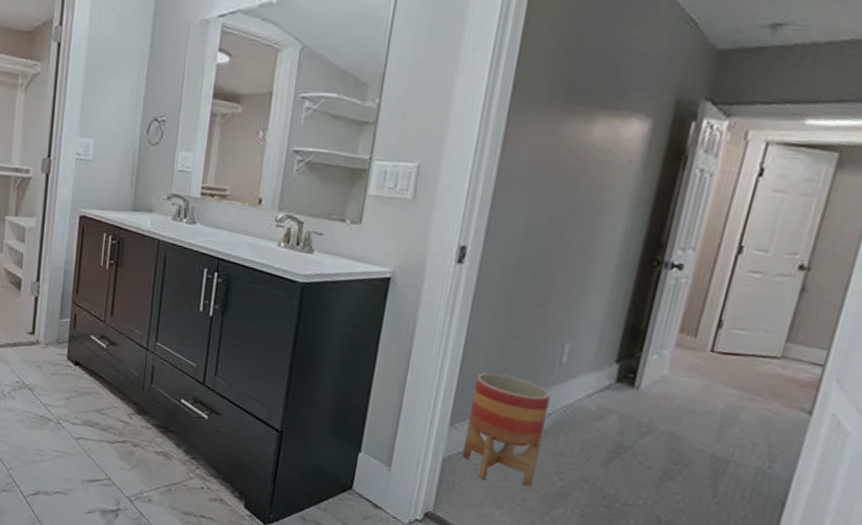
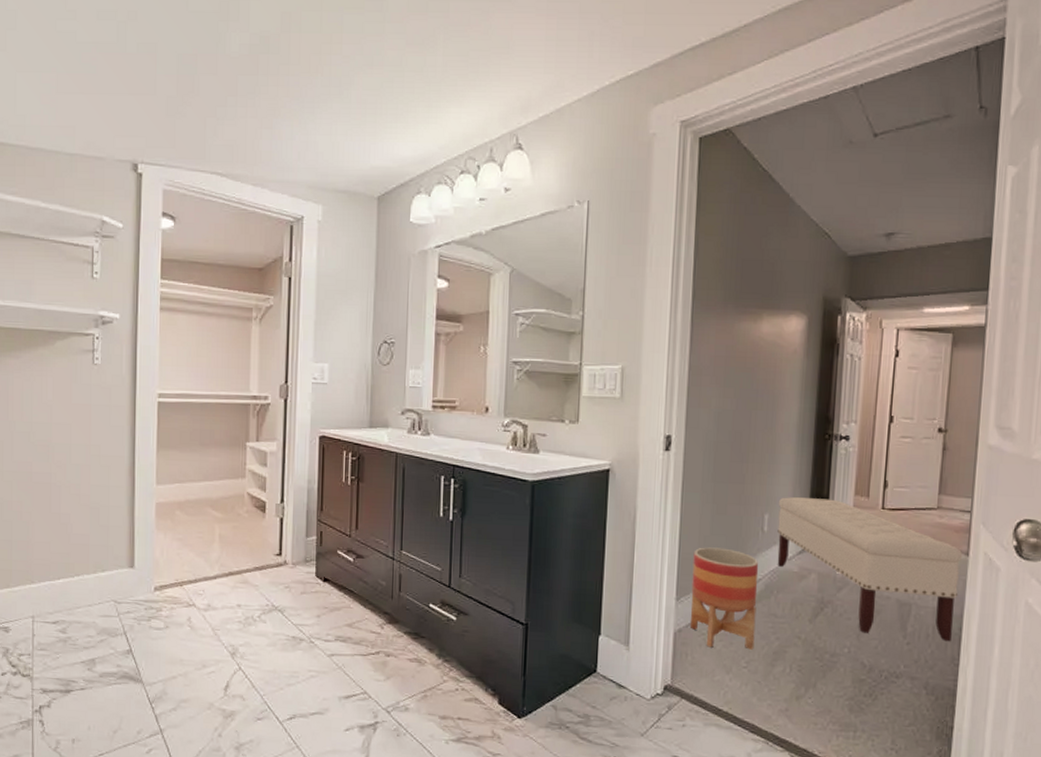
bench: none [572,327,805,508] -> present [777,497,963,642]

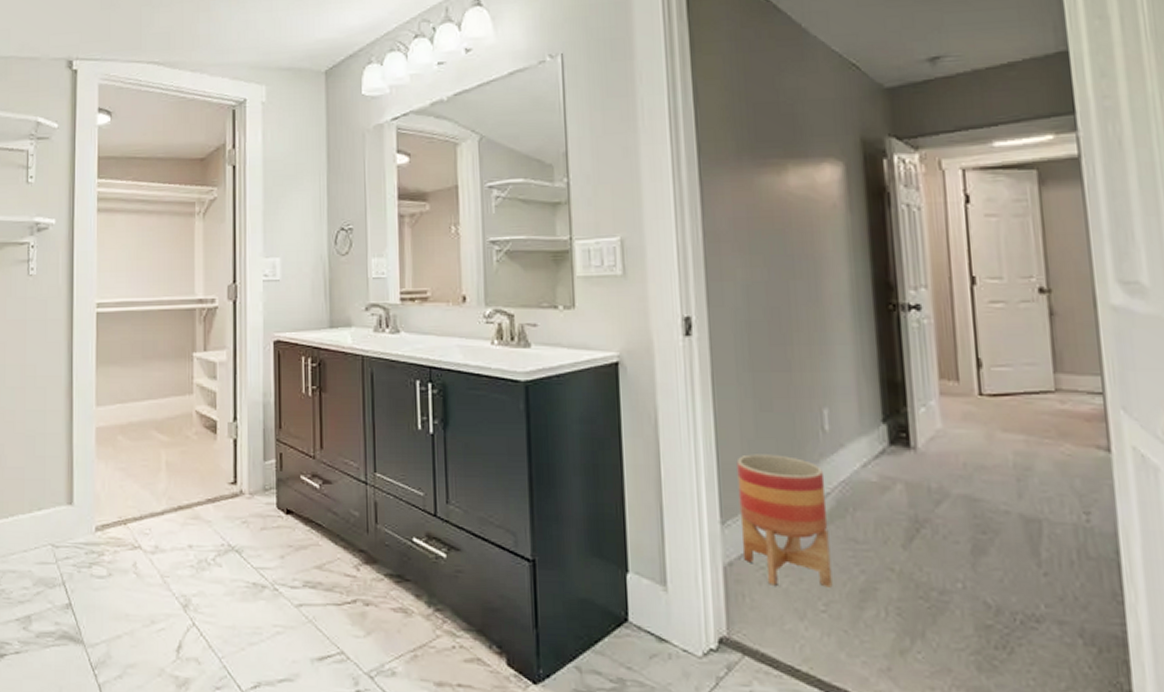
bench: present [777,497,963,642] -> none [838,386,1107,571]

